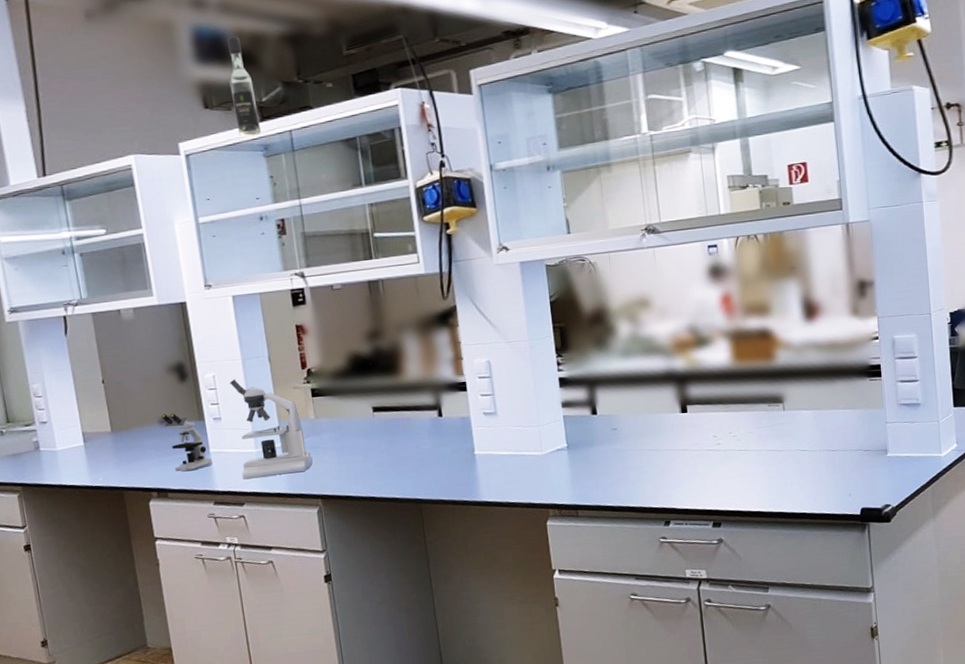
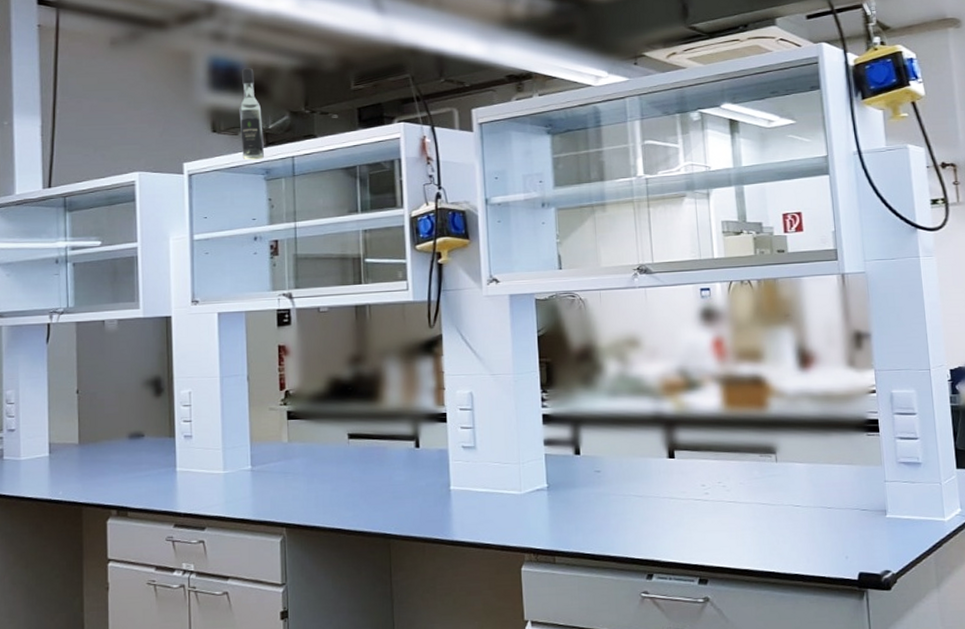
microscope: present [161,413,212,472] -> none [131,428,177,490]
microscope: present [230,379,314,480] -> none [205,396,282,502]

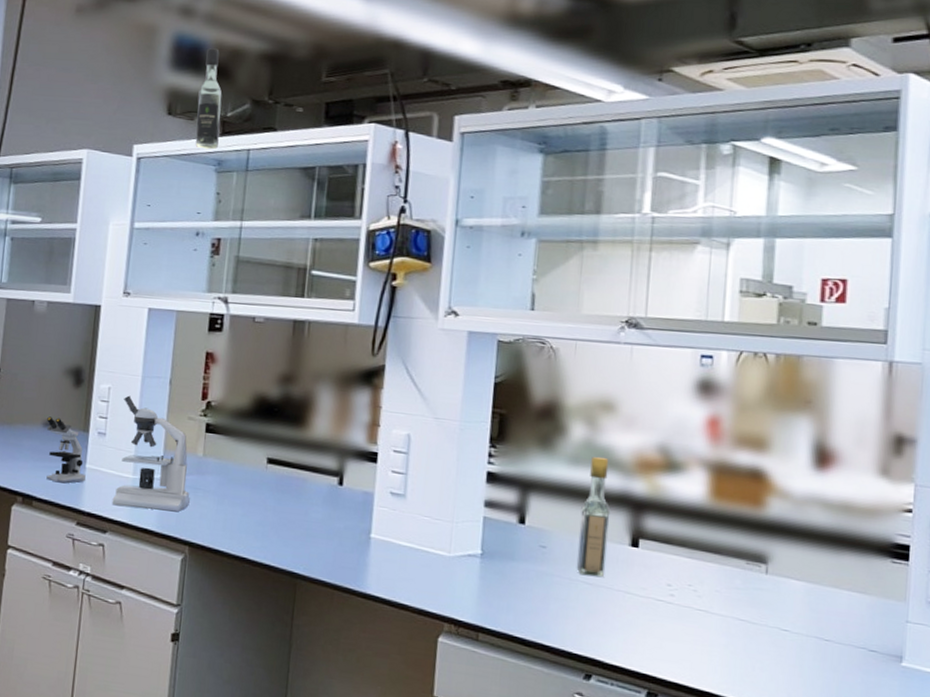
microscope: none [131,428,177,490] -> present [46,416,86,484]
microscope: none [205,396,282,502] -> present [112,395,191,512]
bottle: none [624,386,651,490] -> present [576,456,611,578]

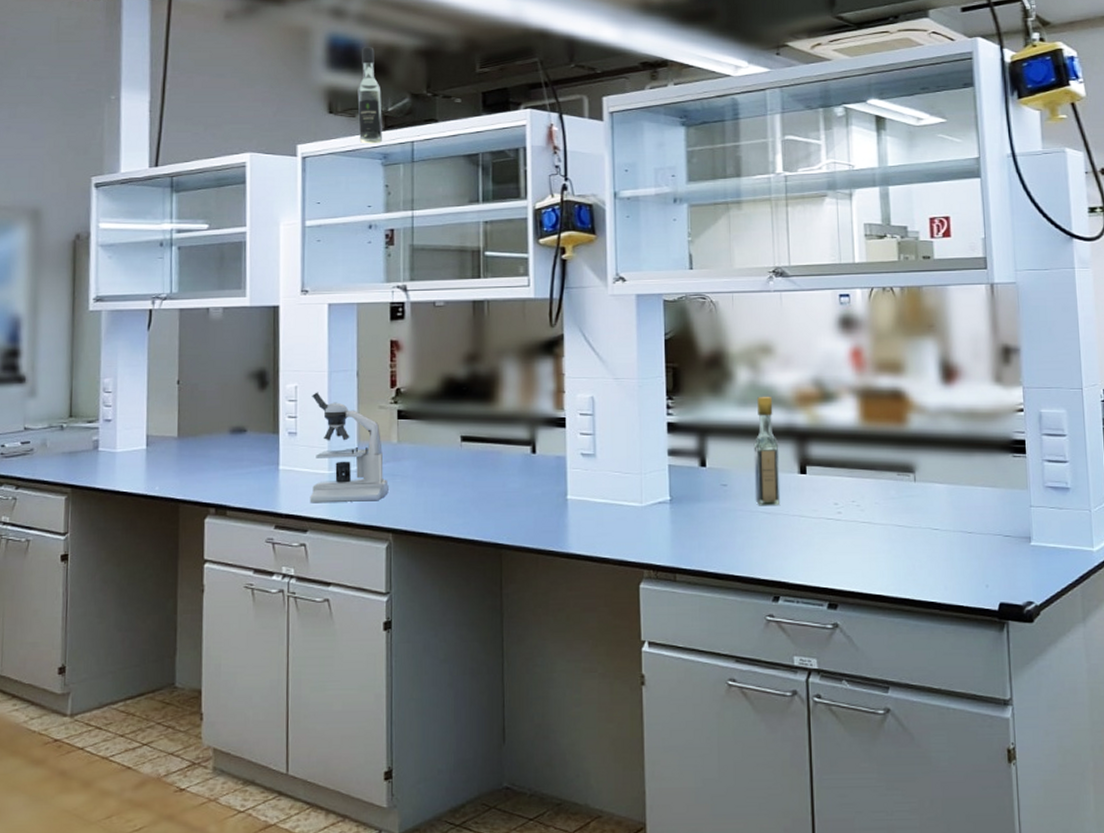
microscope: present [46,416,86,484] -> none [233,423,280,488]

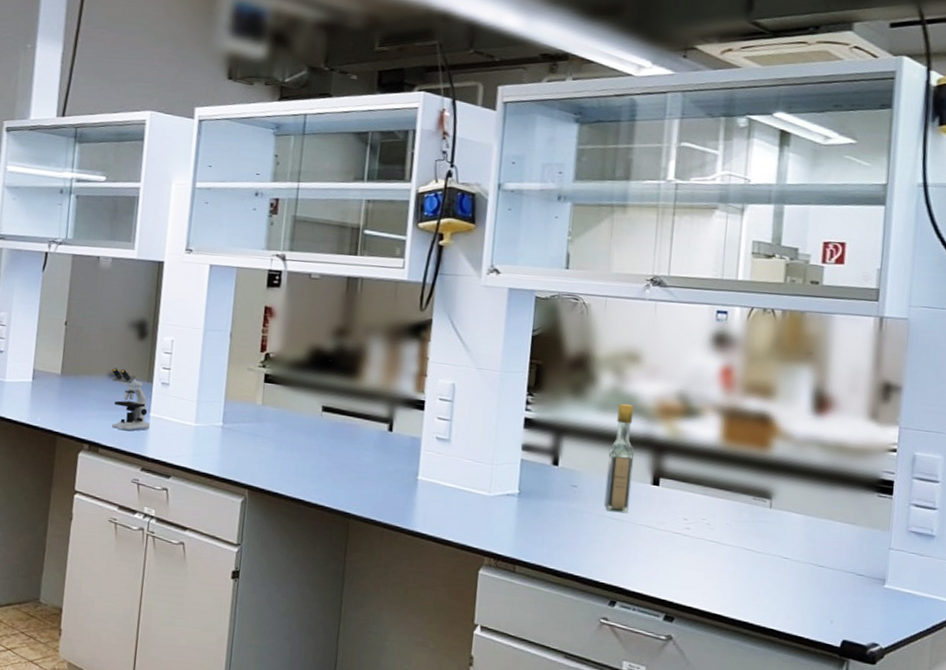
microscope: none [233,423,280,488] -> present [111,368,150,431]
microscope: present [309,392,390,504] -> none [175,347,251,458]
bottle: present [357,47,383,144] -> none [254,16,280,114]

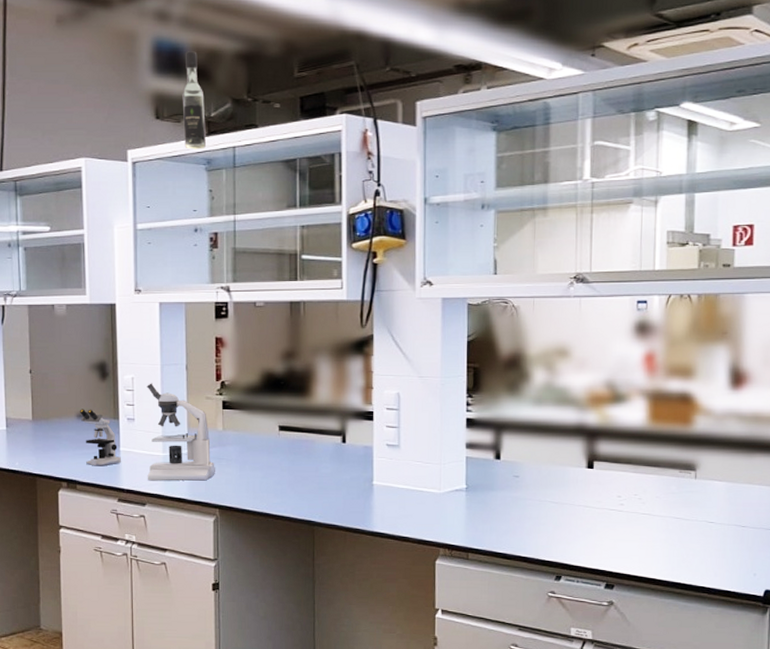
microscope: none [175,347,251,458] -> present [147,383,216,481]
bottle: none [254,16,280,114] -> present [182,51,207,149]
bottle: present [603,403,635,513] -> none [544,396,570,497]

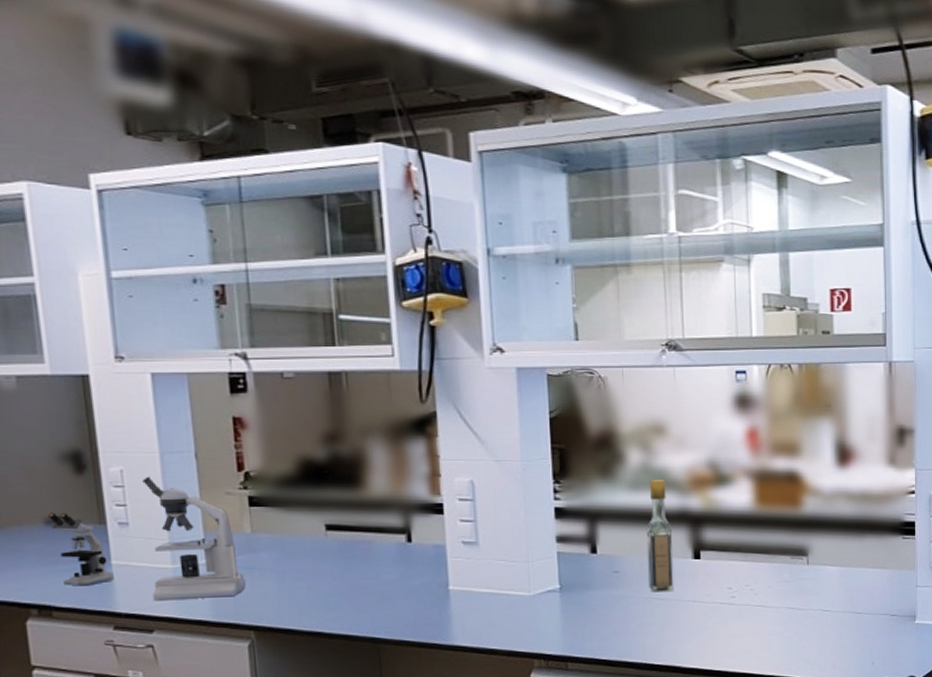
bottle: present [182,51,207,149] -> none [160,49,201,178]
bottle: none [544,396,570,497] -> present [646,479,674,592]

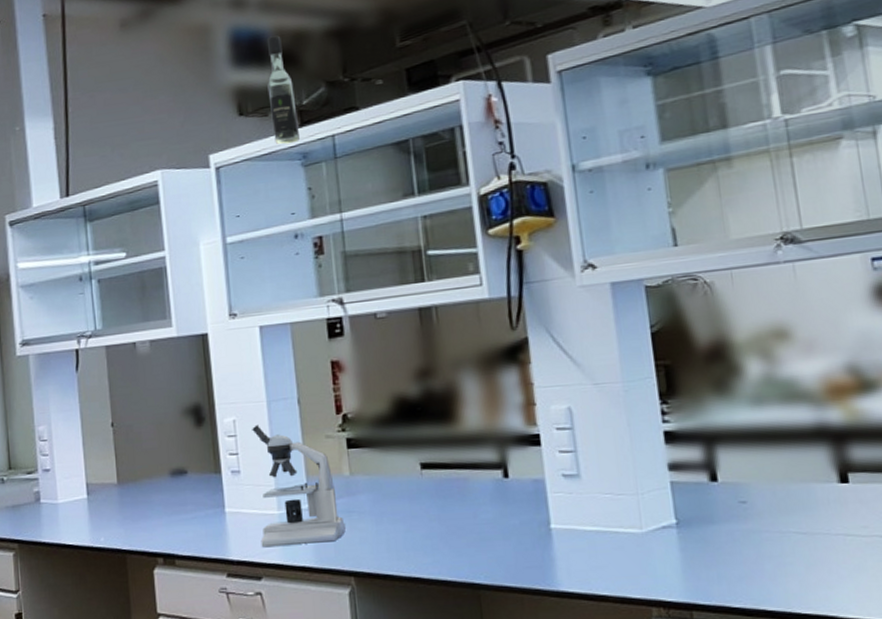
microscope: present [47,512,114,586] -> none [172,463,227,535]
bottle: none [160,49,201,178] -> present [266,35,301,145]
bottle: present [646,479,674,592] -> none [775,390,818,525]

